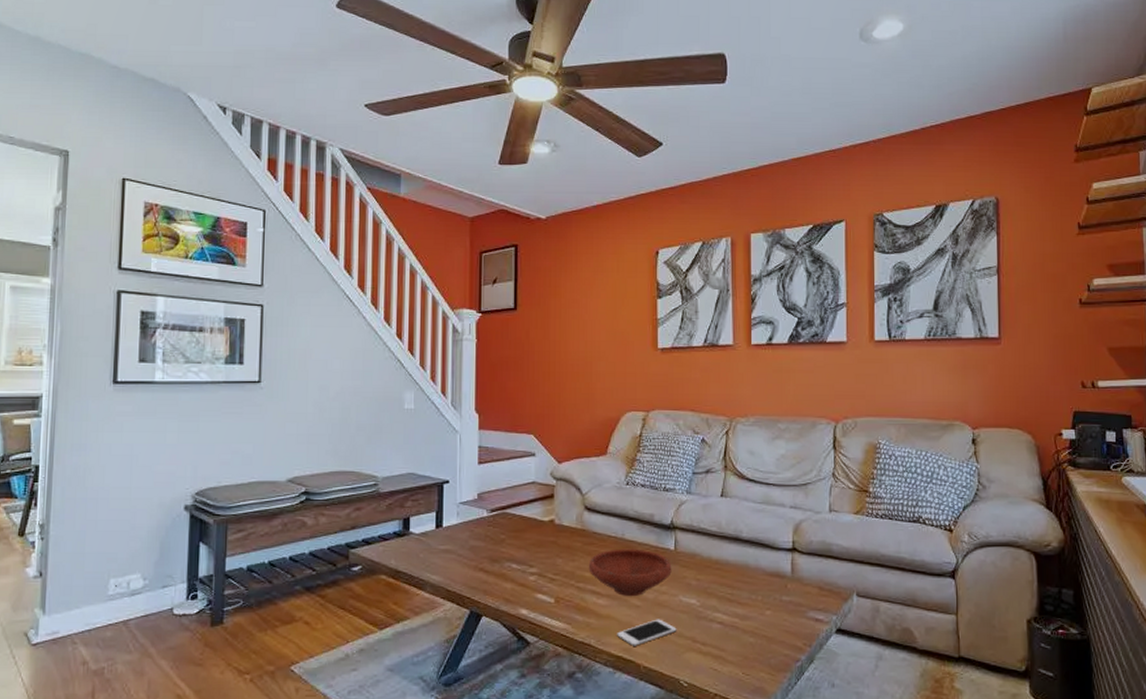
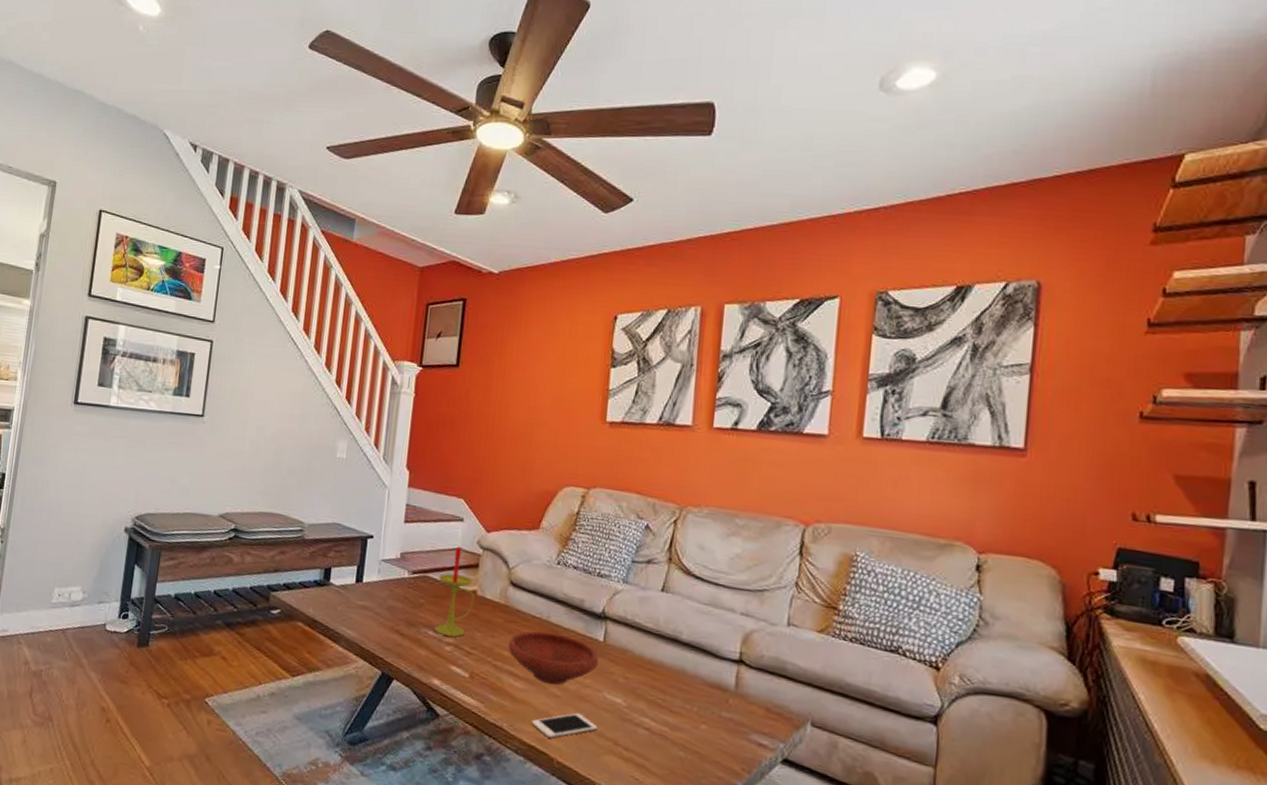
candle: none [517,480,553,566] -> present [434,546,475,637]

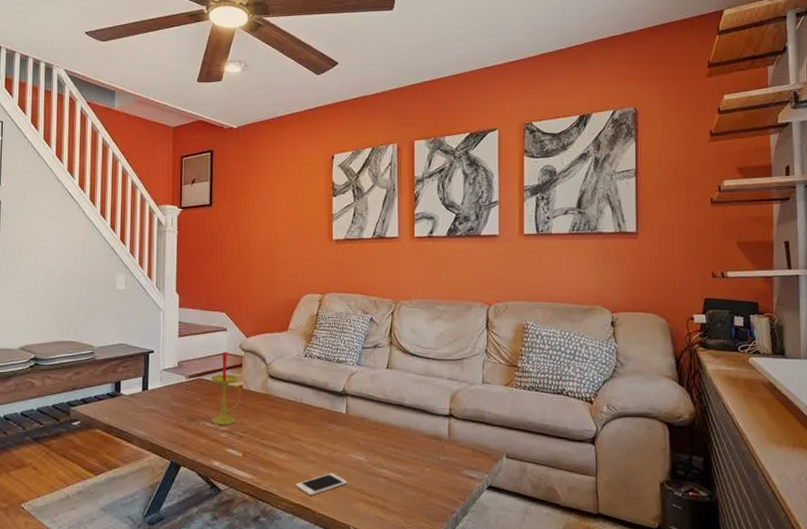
bowl: present [507,631,599,685] -> none [271,411,343,454]

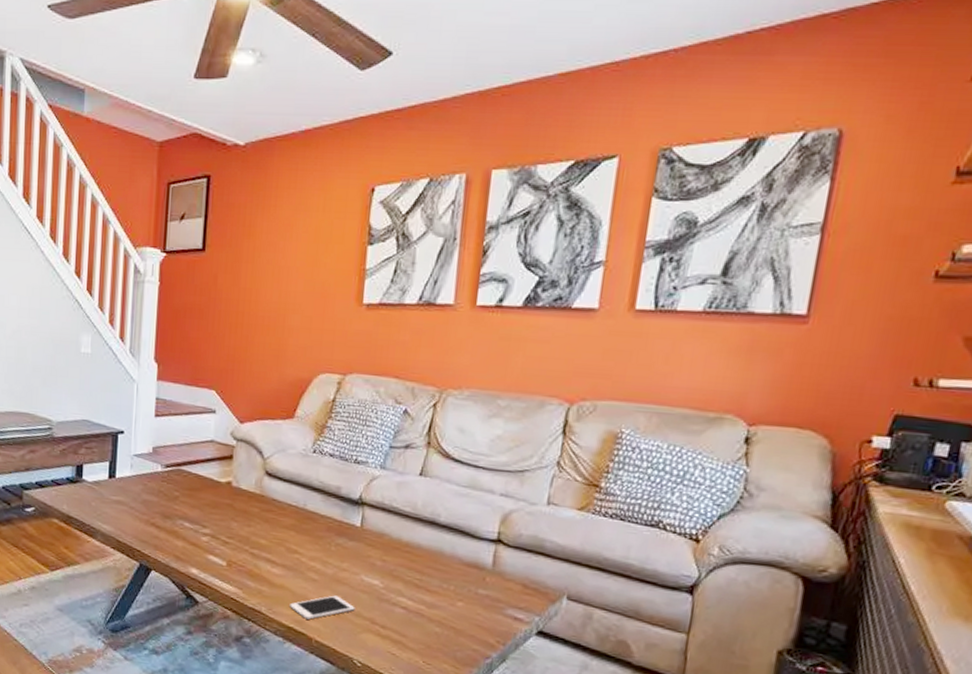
candle: present [211,351,241,425] -> none [190,438,230,528]

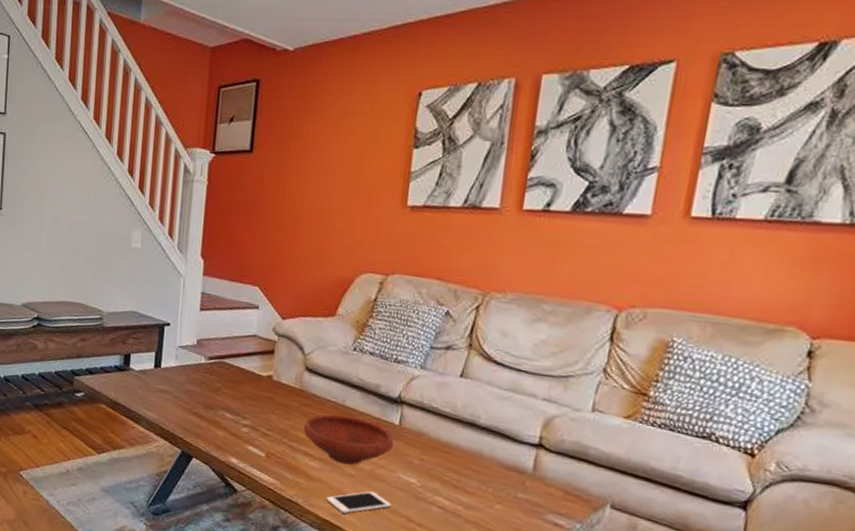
bowl: none [264,518,356,570] -> present [303,414,394,465]

